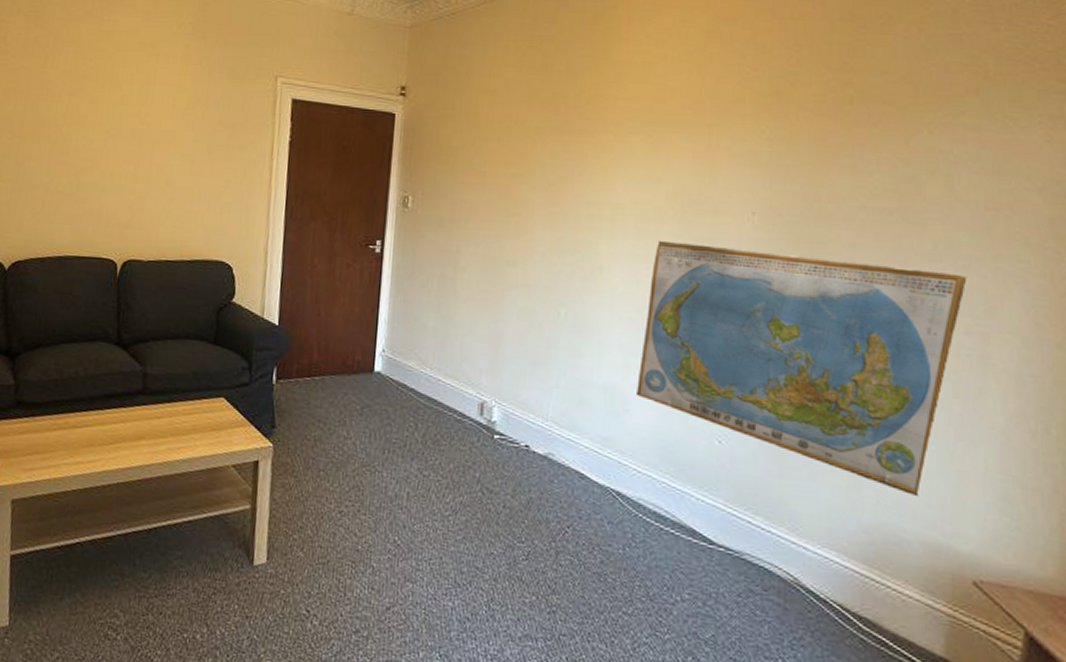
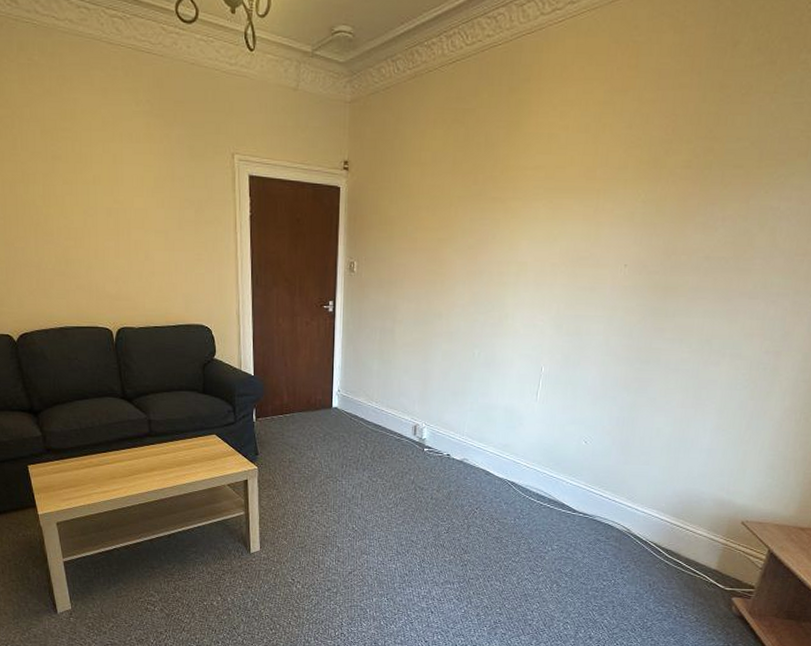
world map: present [635,240,967,497] -> none [528,291,774,470]

